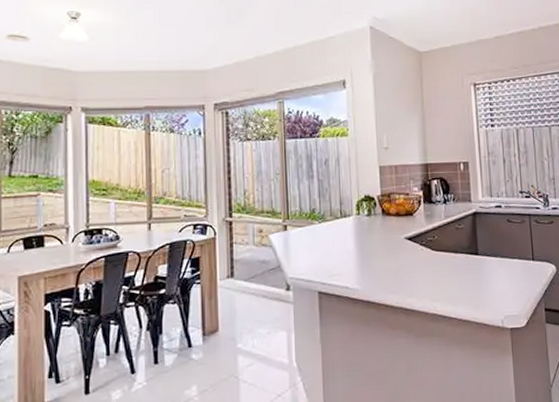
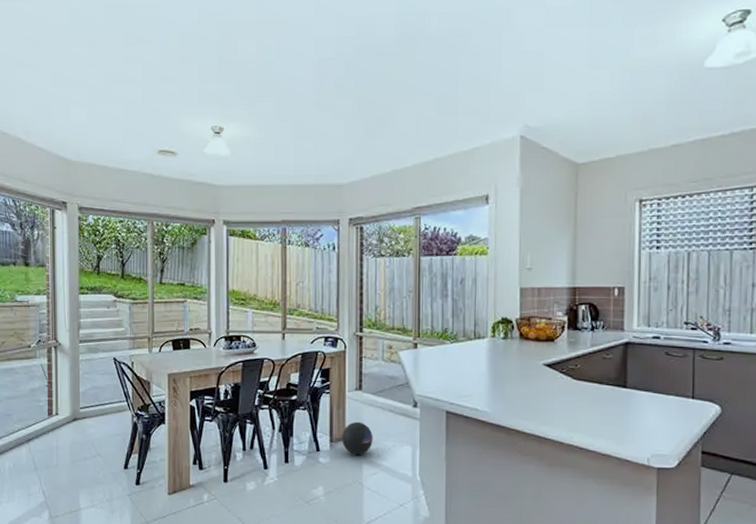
ball: none [215,311,247,347] -> present [342,421,373,456]

